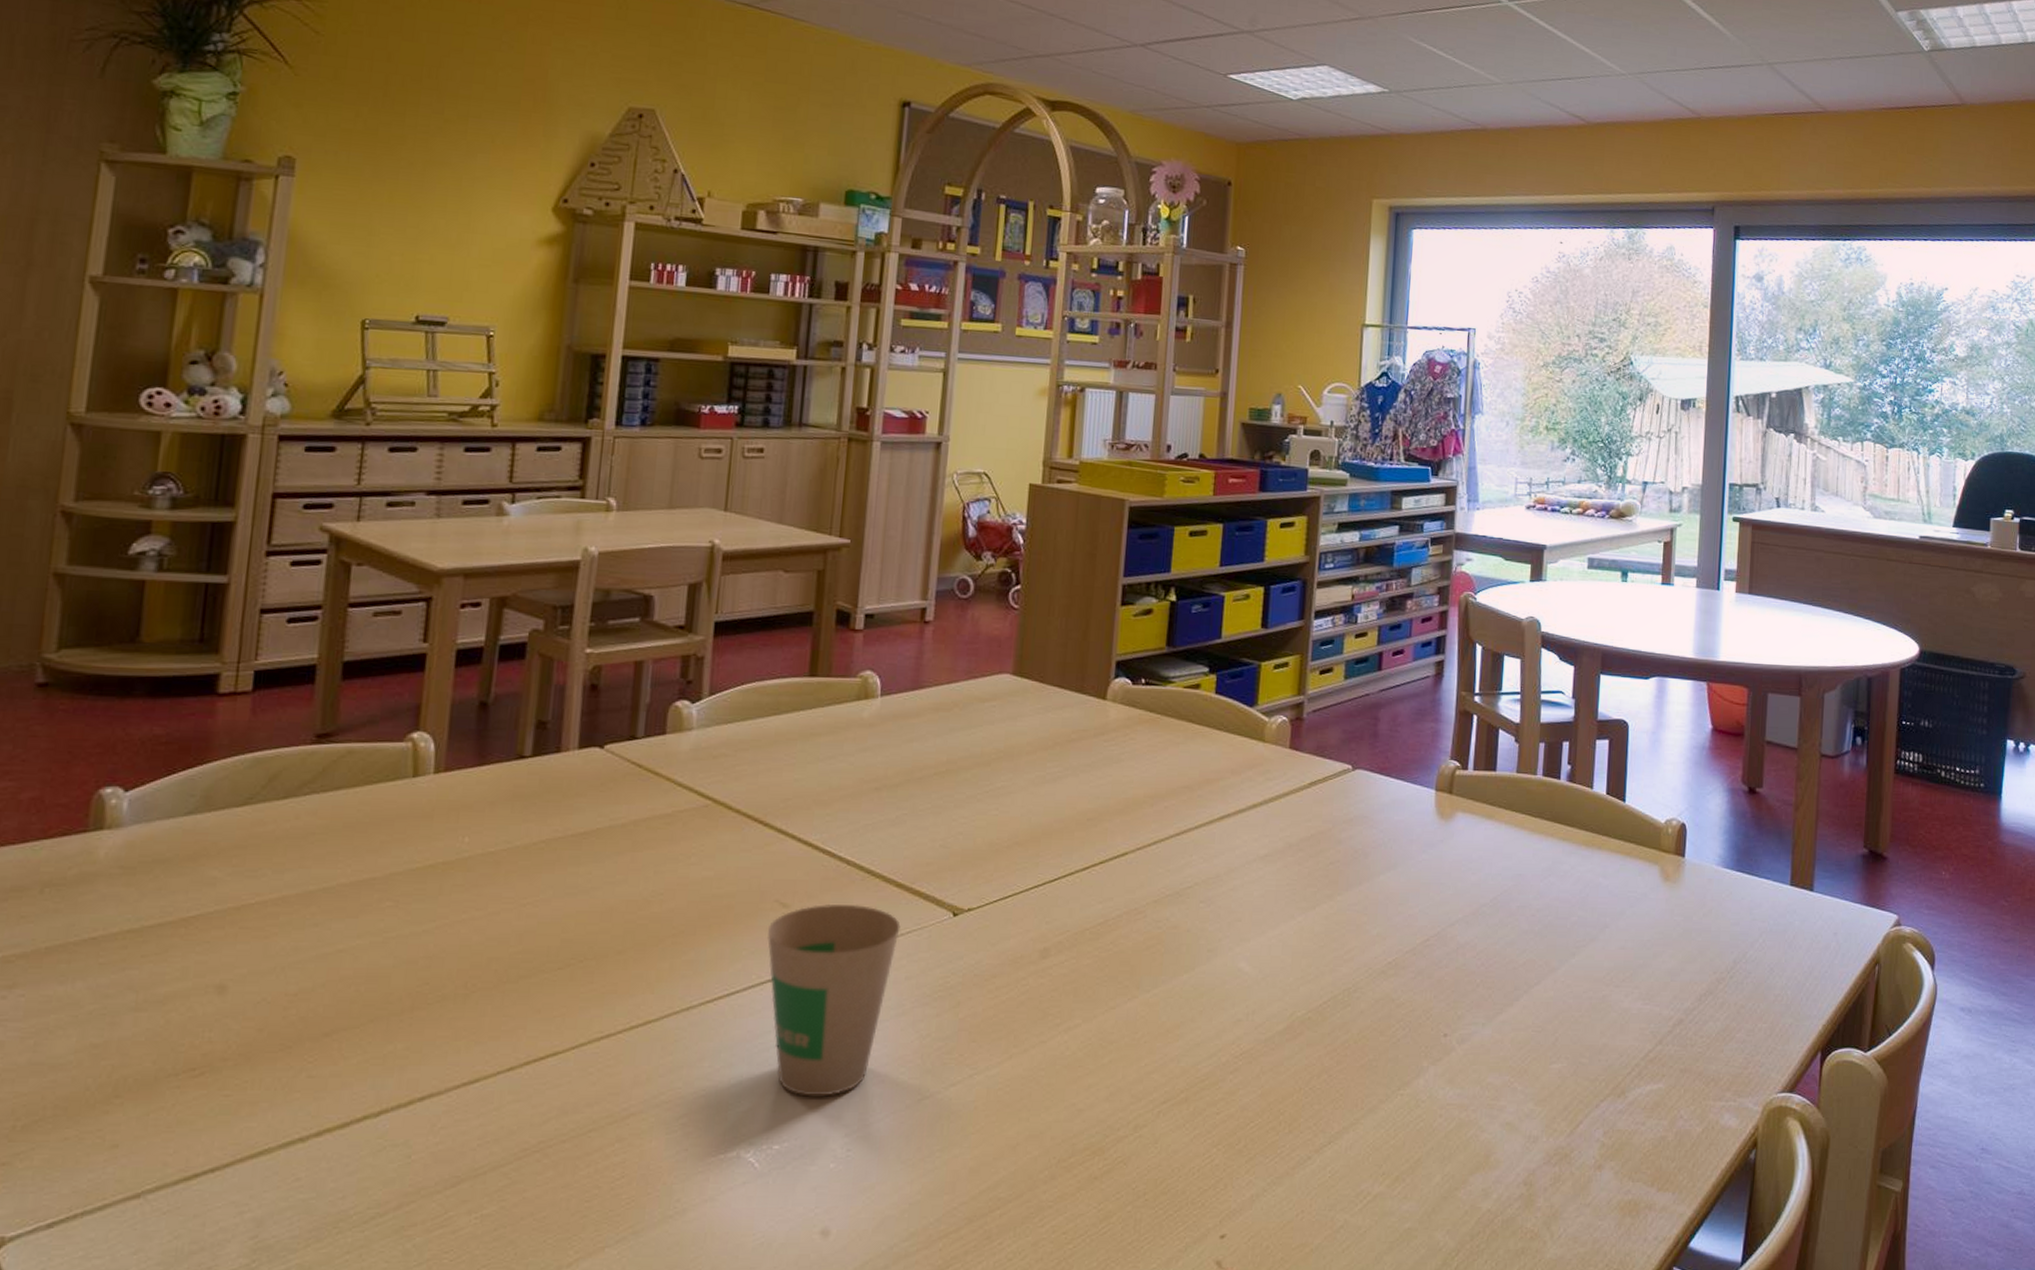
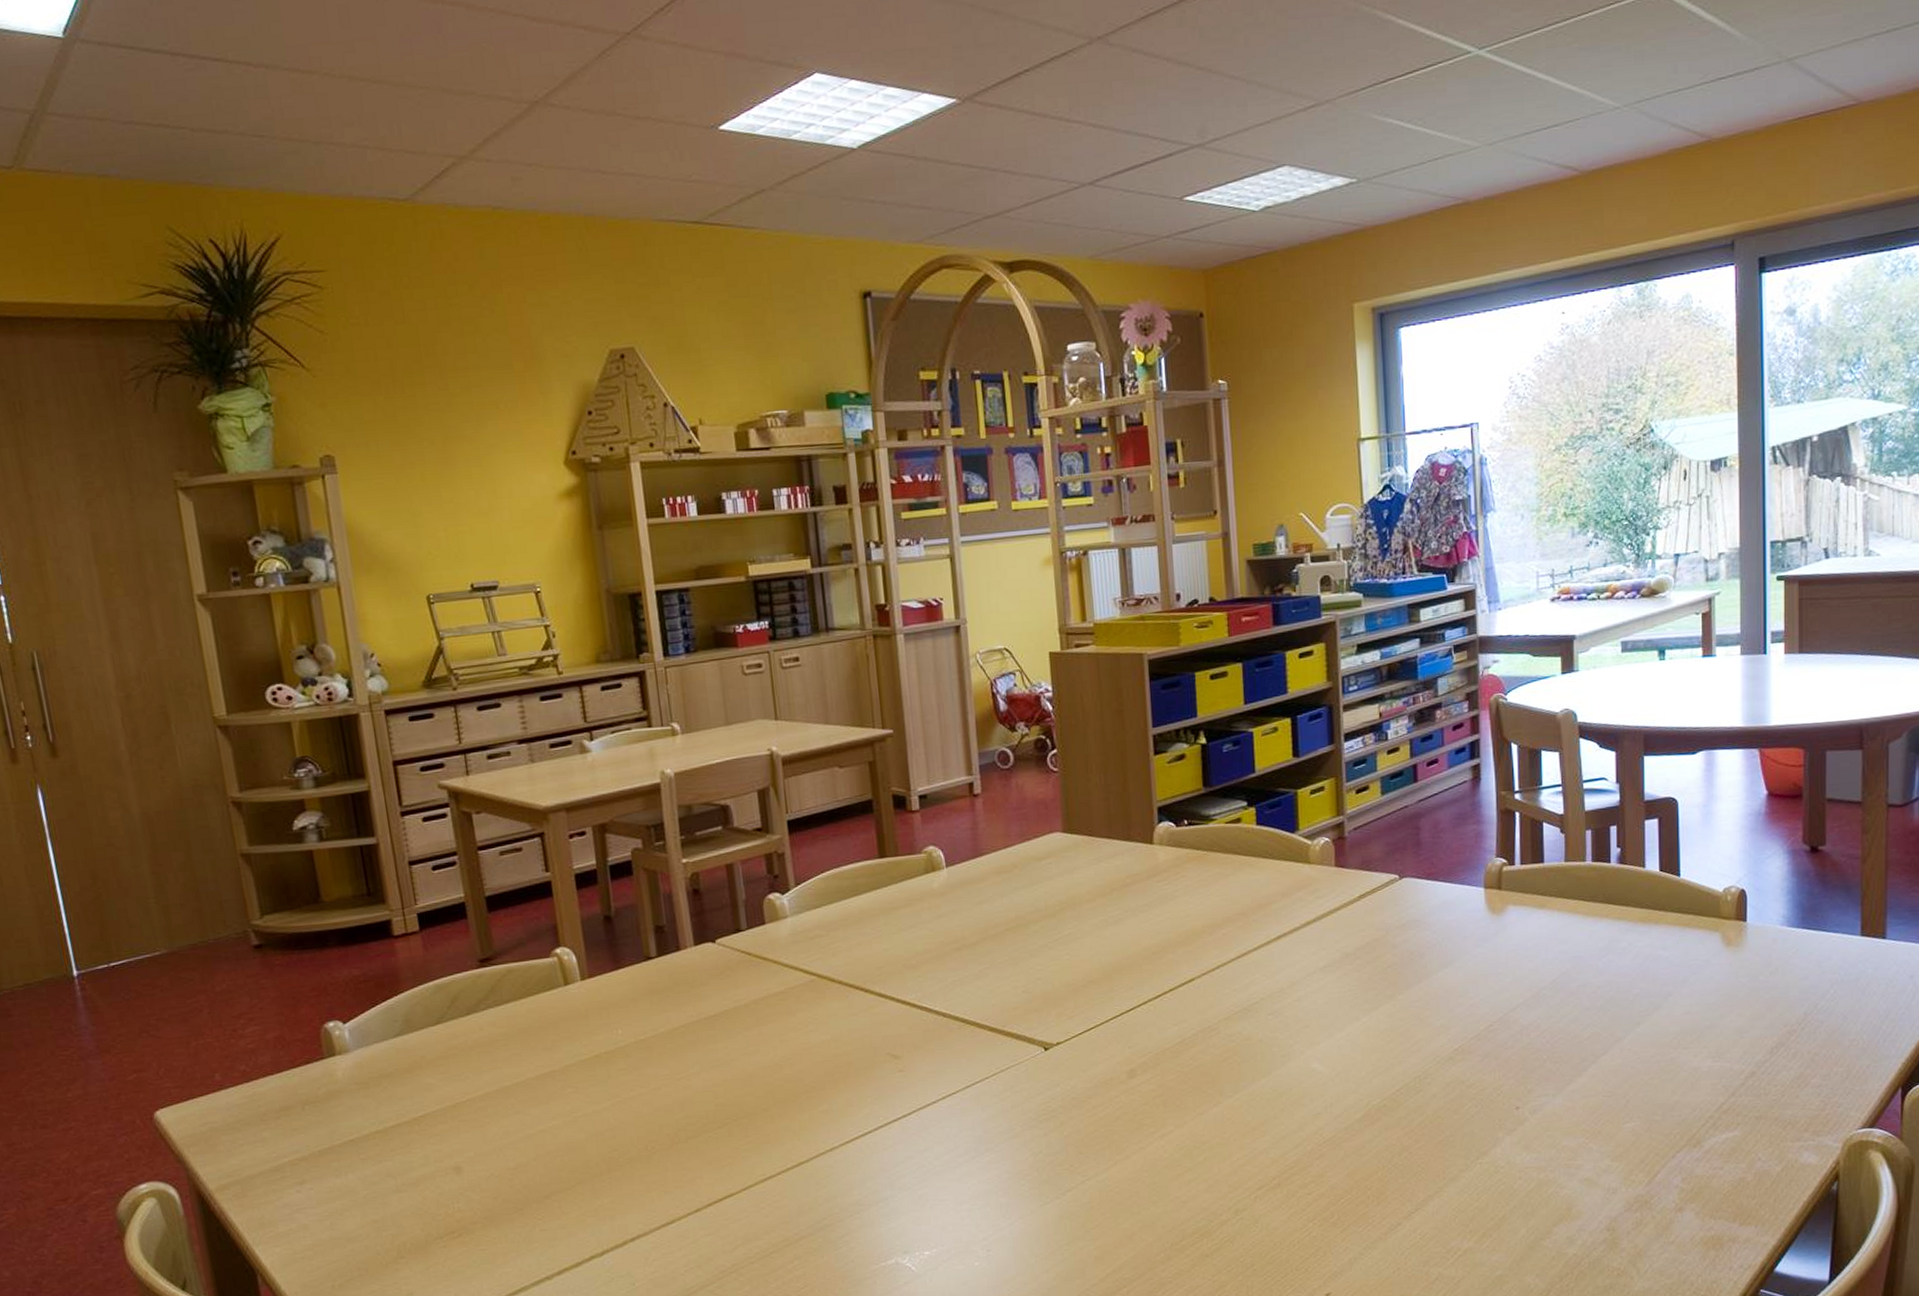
paper cup: present [767,905,901,1097] -> none [885,1050,1000,1211]

